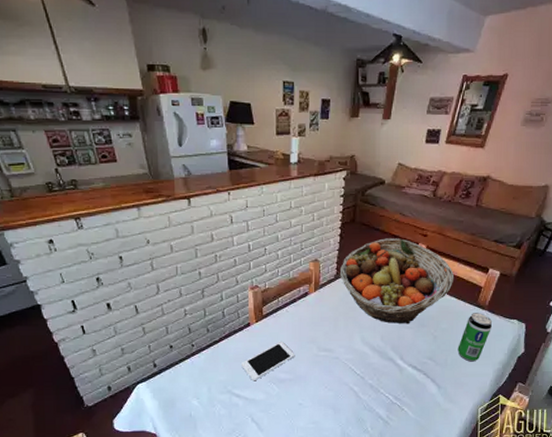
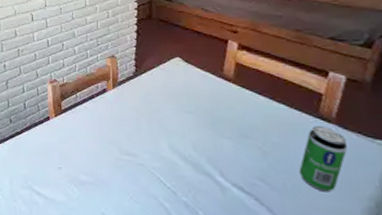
cell phone: present [241,342,295,381] -> none [41,139,96,180]
fruit basket: present [339,238,455,324] -> none [138,35,281,134]

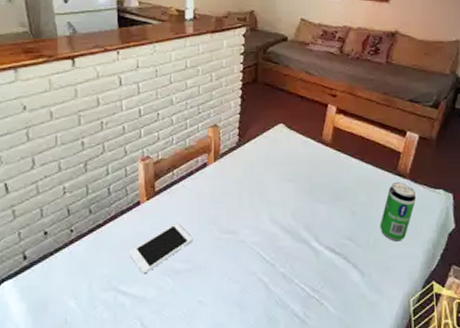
cell phone: none [41,139,96,180] -> present [129,223,193,274]

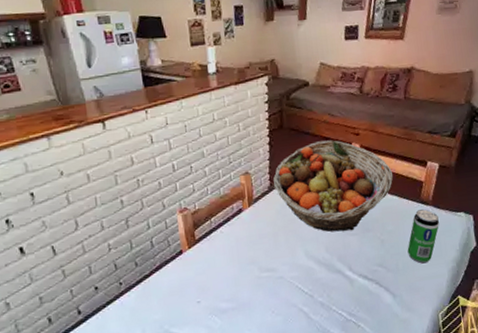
cell phone: present [129,223,193,274] -> none [177,267,236,316]
fruit basket: none [242,99,370,198] -> present [273,140,394,232]

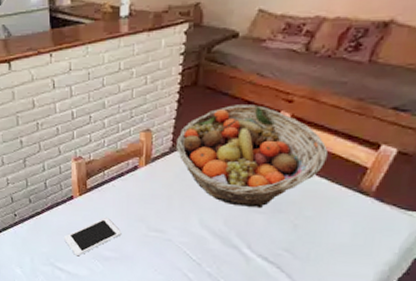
cell phone: none [177,267,236,316] -> present [64,218,122,257]
beverage can: present [407,209,439,264] -> none [325,200,379,259]

